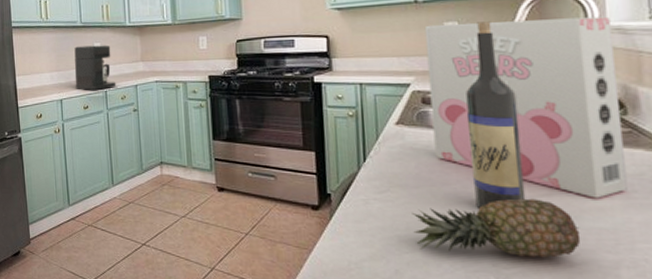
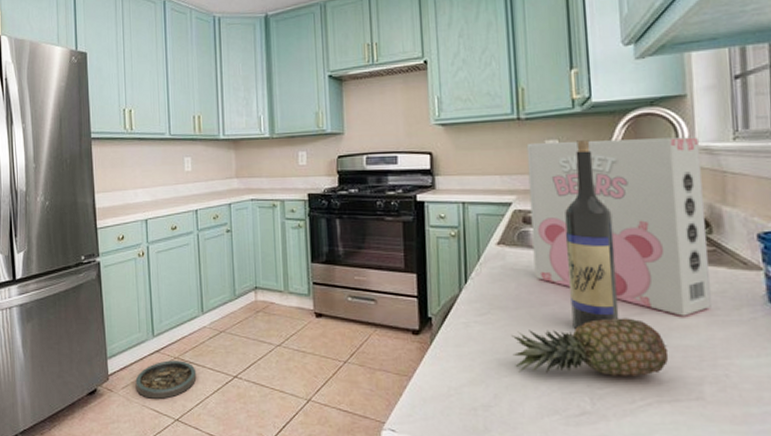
pet bowl: none [54,227,109,263] -> present [135,360,197,399]
coffee maker: present [74,45,116,91] -> none [162,159,208,210]

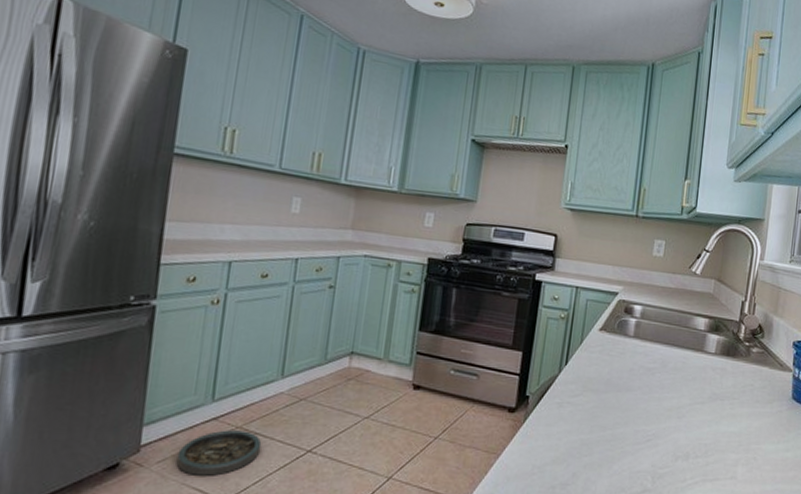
fruit: present [511,318,669,376] -> none [595,405,718,458]
cereal box: present [526,137,711,316] -> none [626,239,768,407]
wine bottle: present [565,140,619,328] -> none [649,244,696,413]

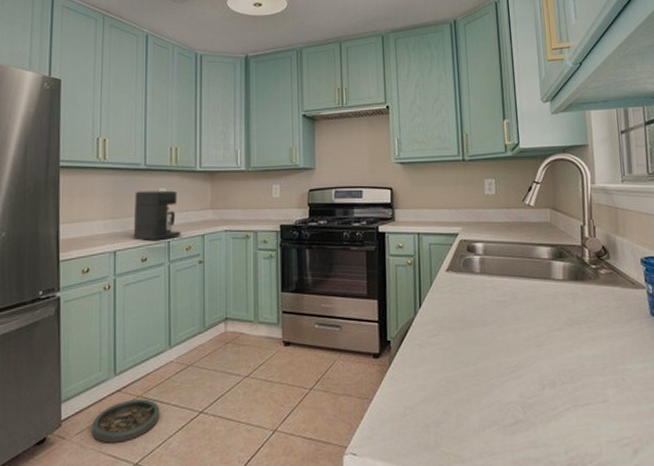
coffee maker: none [254,196,315,257] -> present [133,190,181,241]

